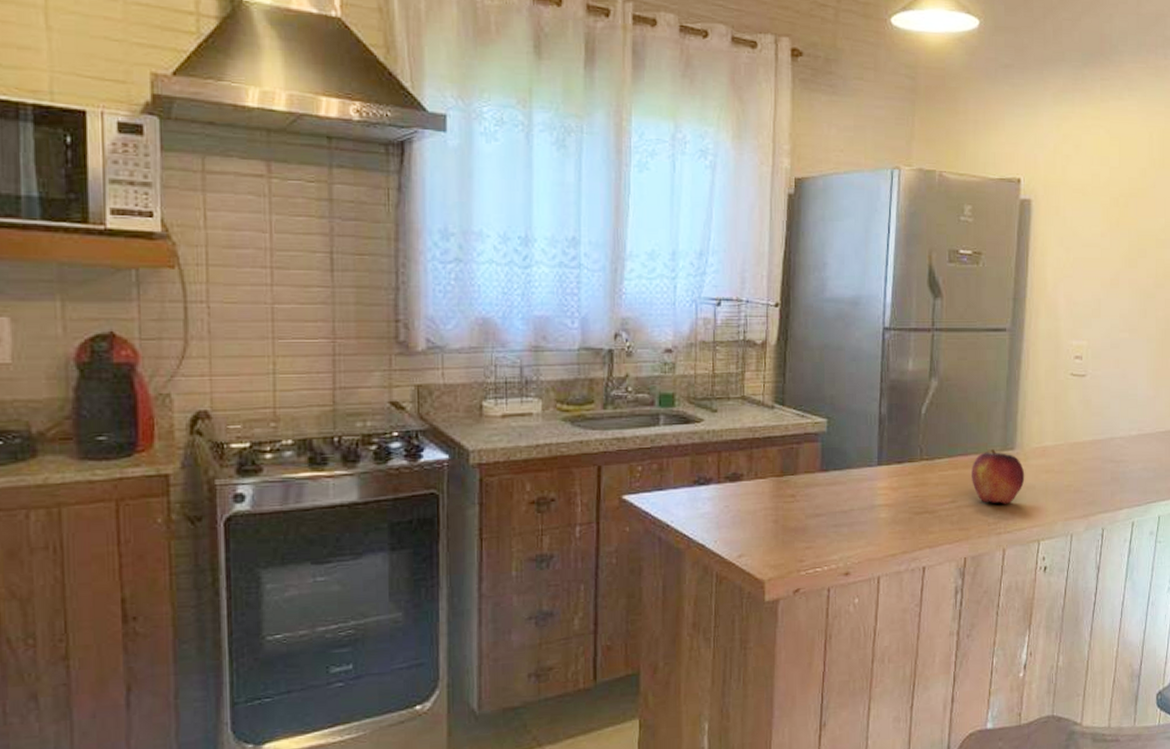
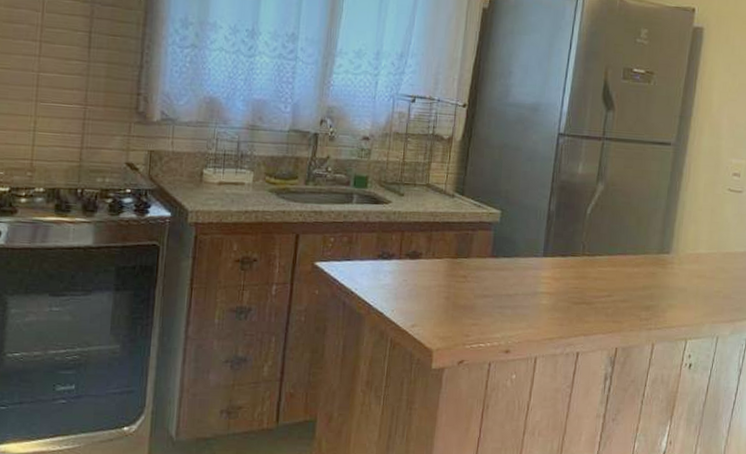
fruit: present [972,449,1025,505] -> none [628,251,678,304]

